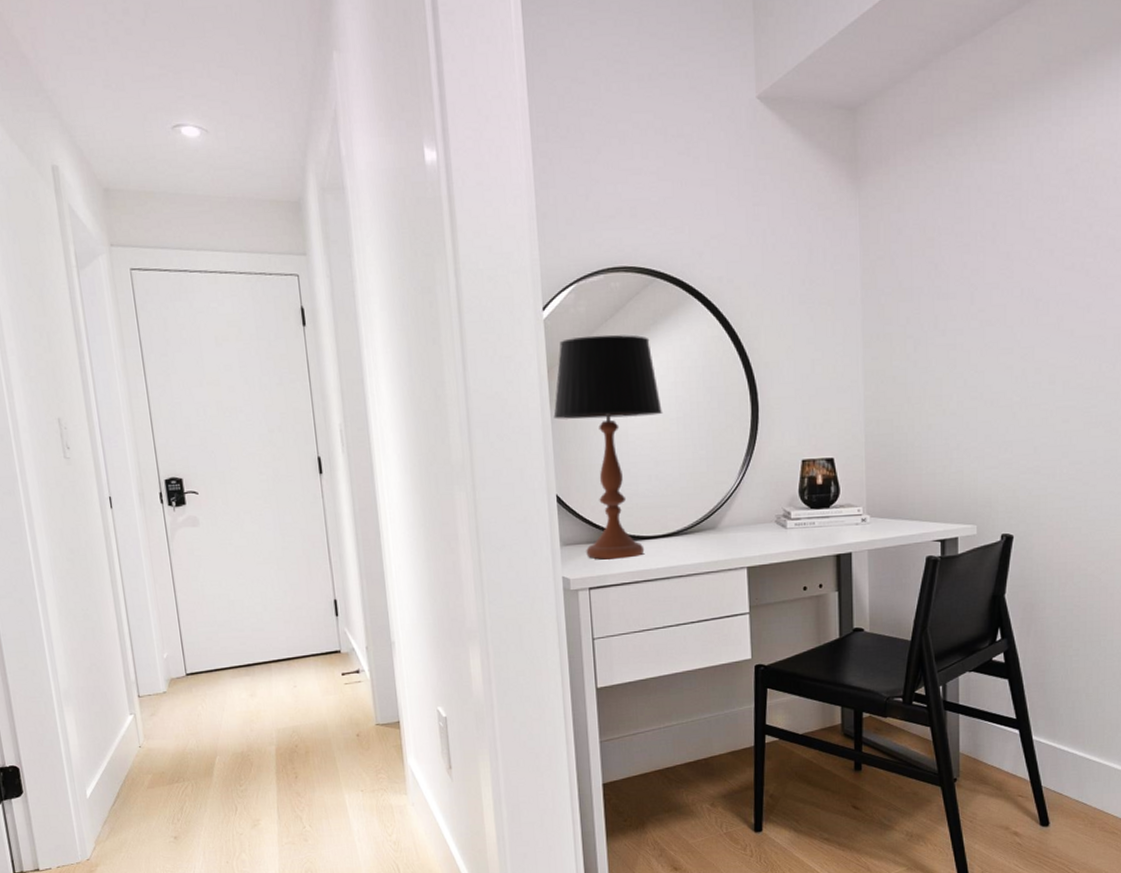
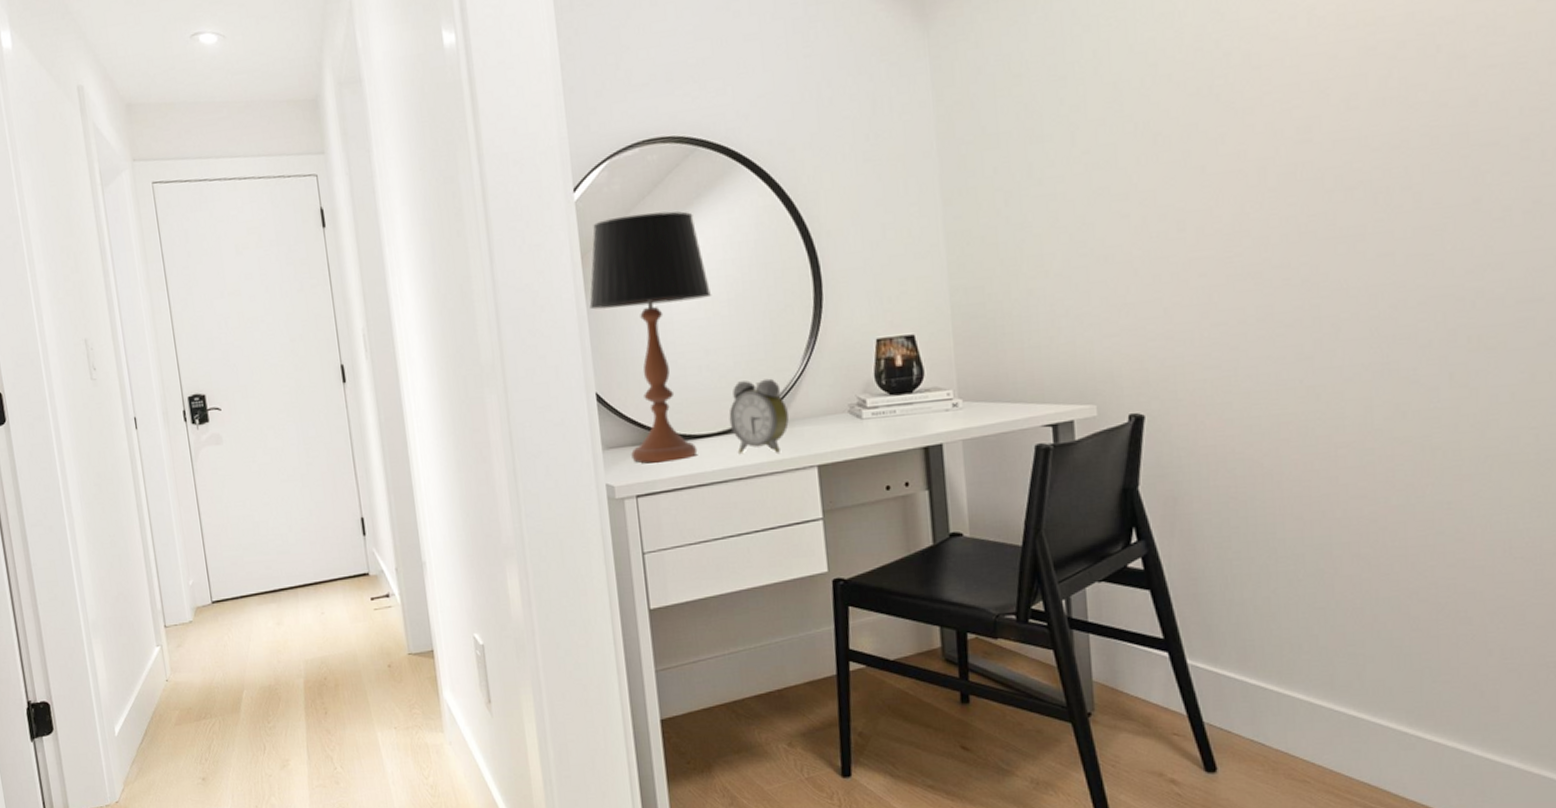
alarm clock: none [673,489,724,555] -> present [729,378,789,453]

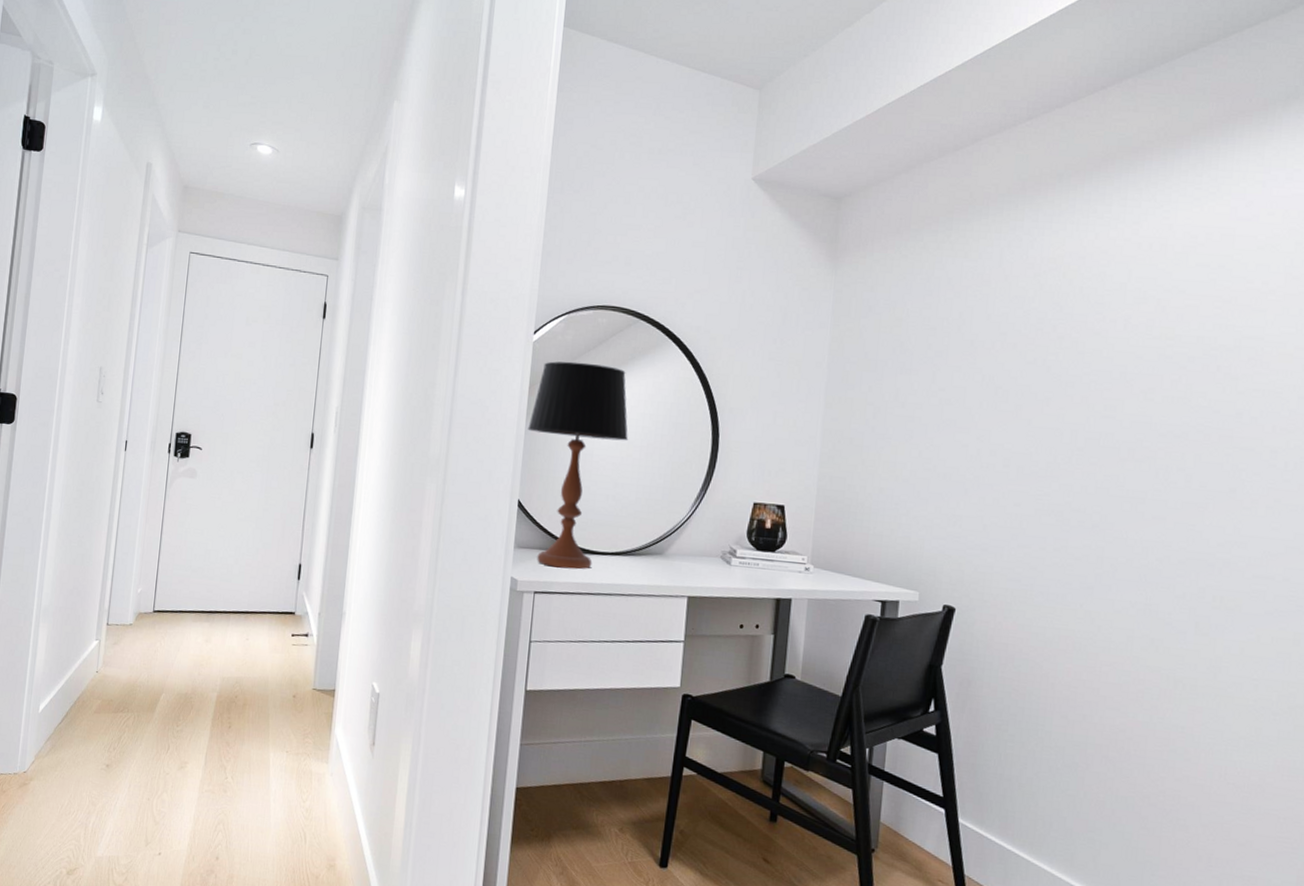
alarm clock: present [729,378,789,453] -> none [623,514,672,580]

